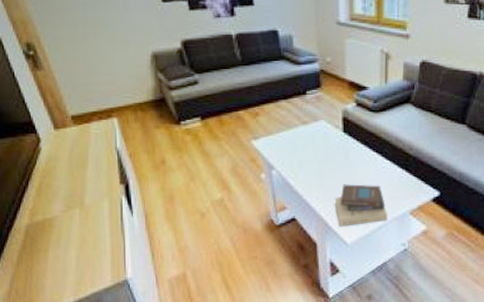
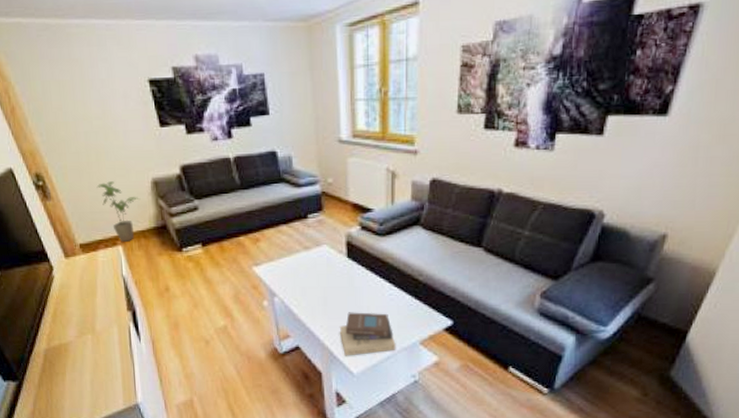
house plant: none [92,53,138,114] -> present [96,181,139,242]

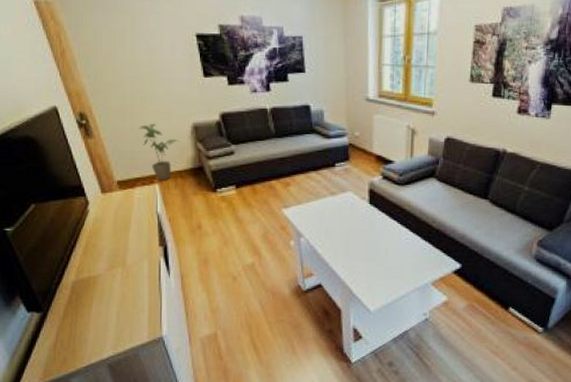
books: present [339,312,396,356] -> none [359,253,410,295]

